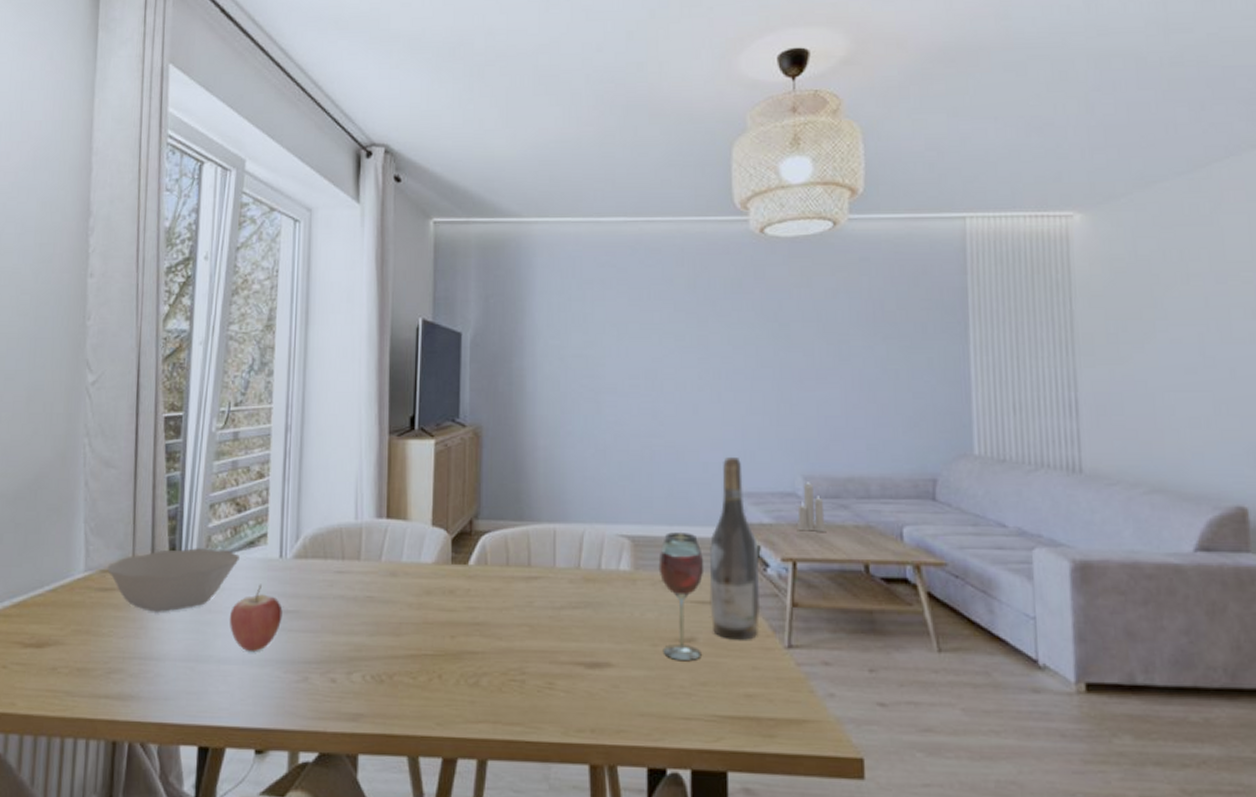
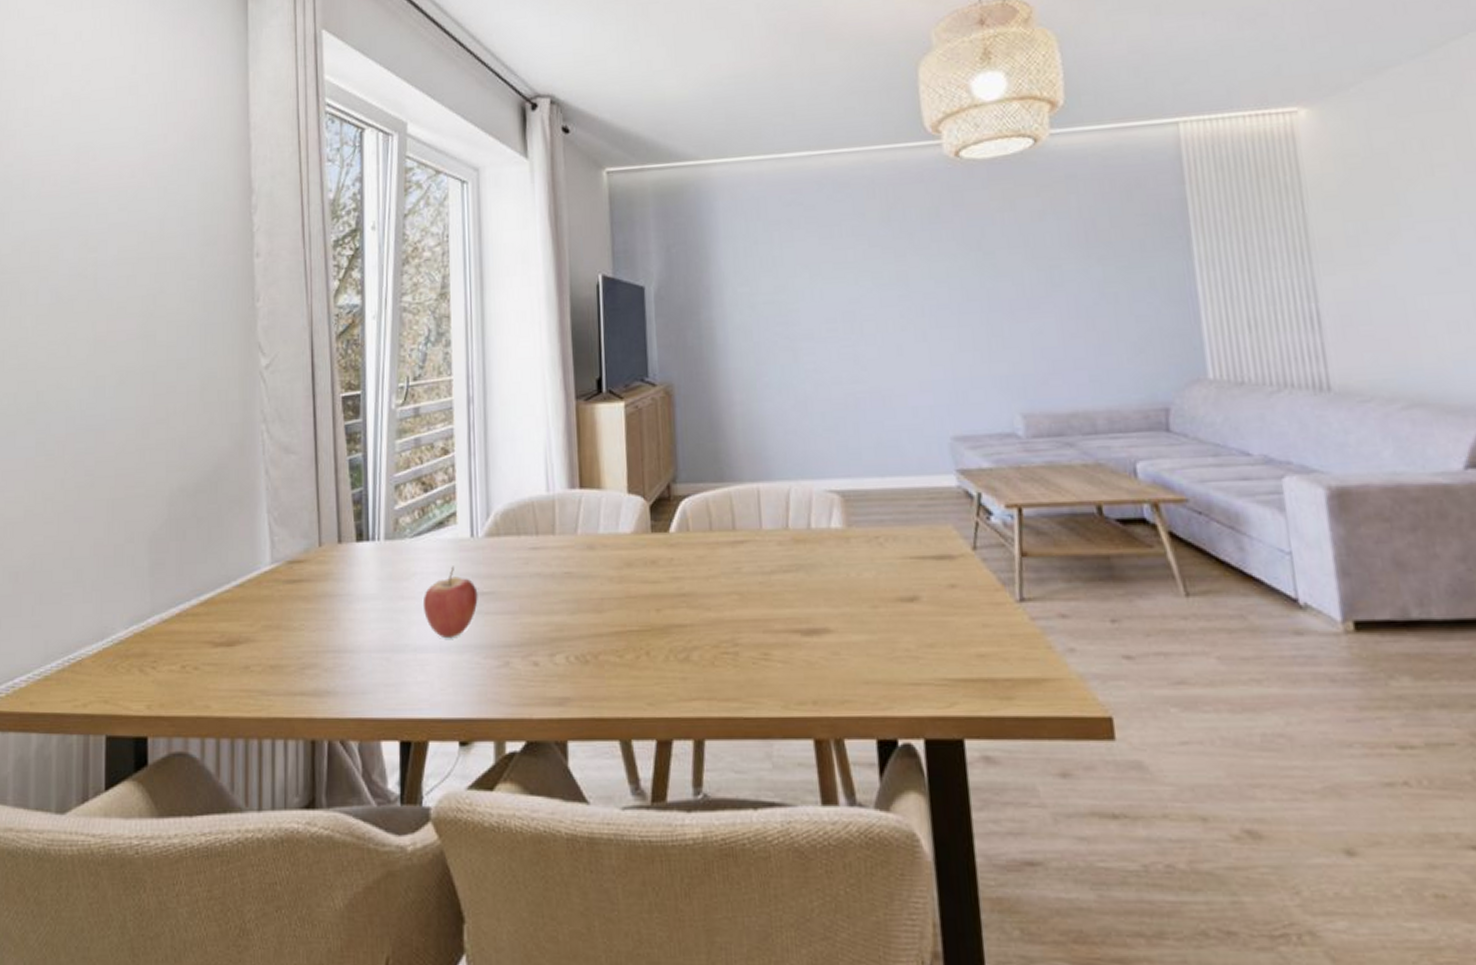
bowl: present [107,548,239,612] -> none [294,532,429,602]
wineglass: present [658,531,704,660] -> none [871,482,926,621]
wine bottle: present [709,456,761,640] -> none [926,398,987,596]
candle: present [797,482,825,532] -> none [1018,420,1051,474]

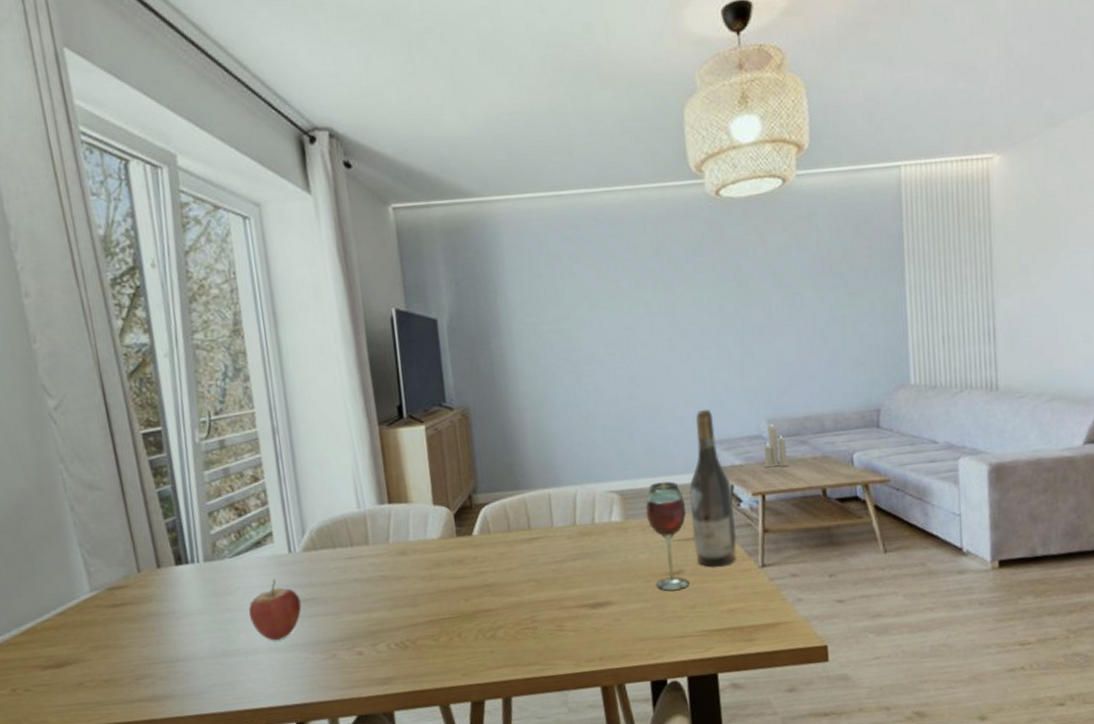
wineglass: none [871,482,926,621] -> present [645,481,689,591]
wine bottle: none [926,398,987,596] -> present [689,409,737,567]
candle: none [1018,420,1051,474] -> present [763,424,788,468]

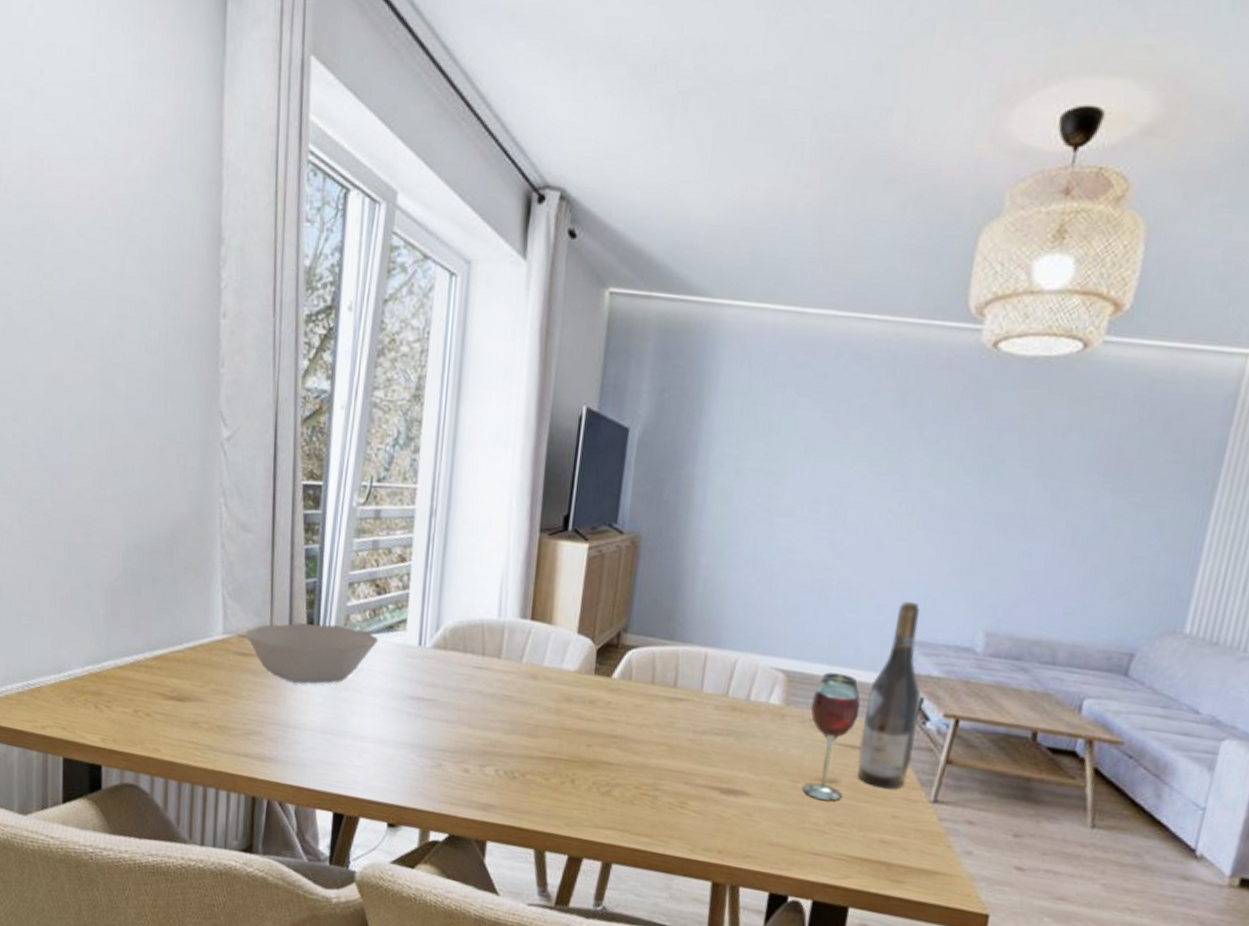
bowl: none [113,552,249,619] -> present [245,622,378,684]
fruit: present [248,579,302,640] -> none [365,669,420,733]
candle: present [763,424,788,468] -> none [968,639,1002,693]

